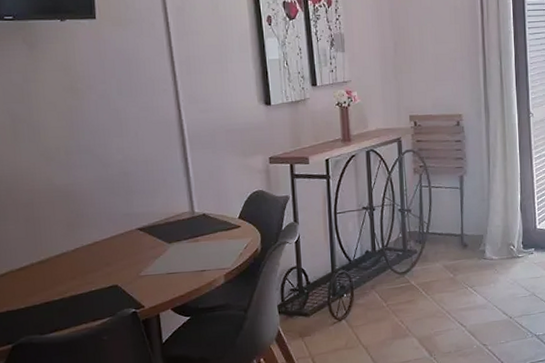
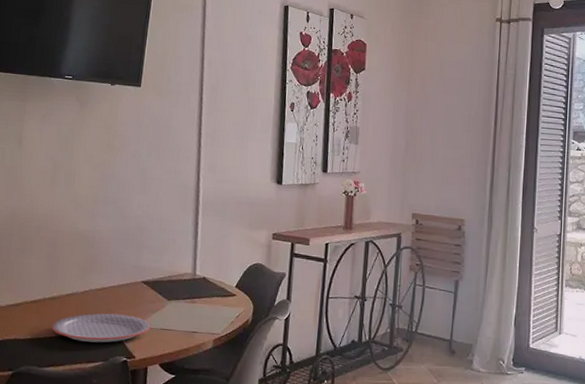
plate: none [46,265,156,301] -> present [51,313,151,343]

